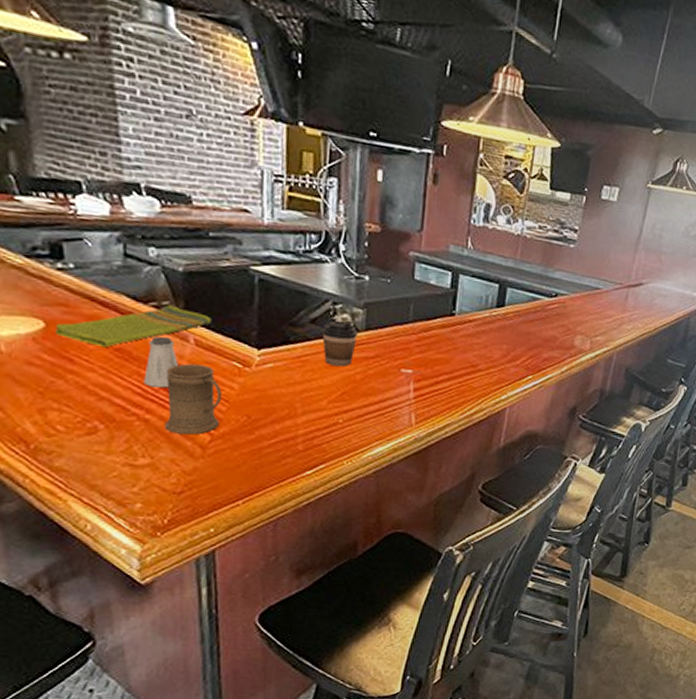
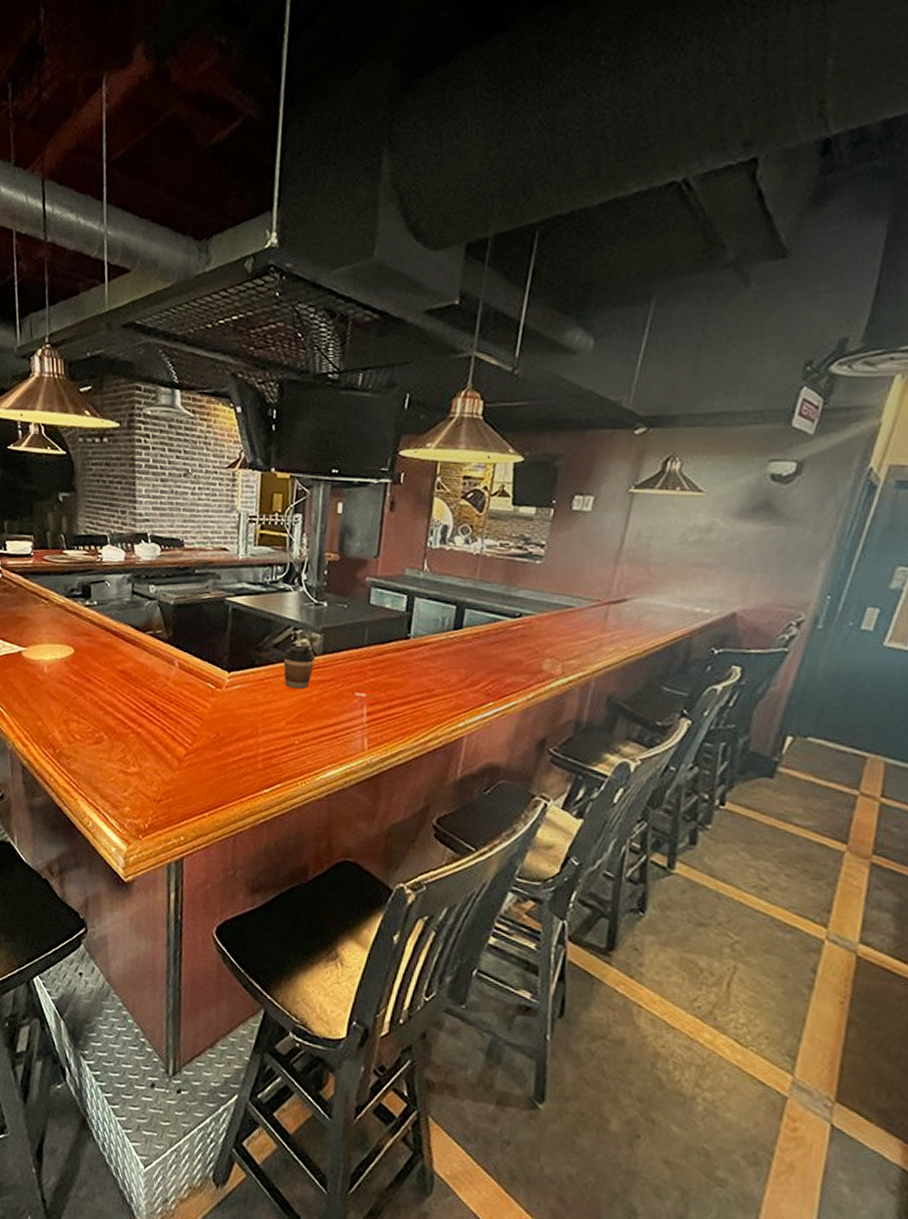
dish towel: present [55,305,212,348] -> none [80,633,193,670]
saltshaker: present [144,336,178,388] -> none [138,660,165,706]
mug: present [164,363,223,435] -> none [151,684,198,749]

